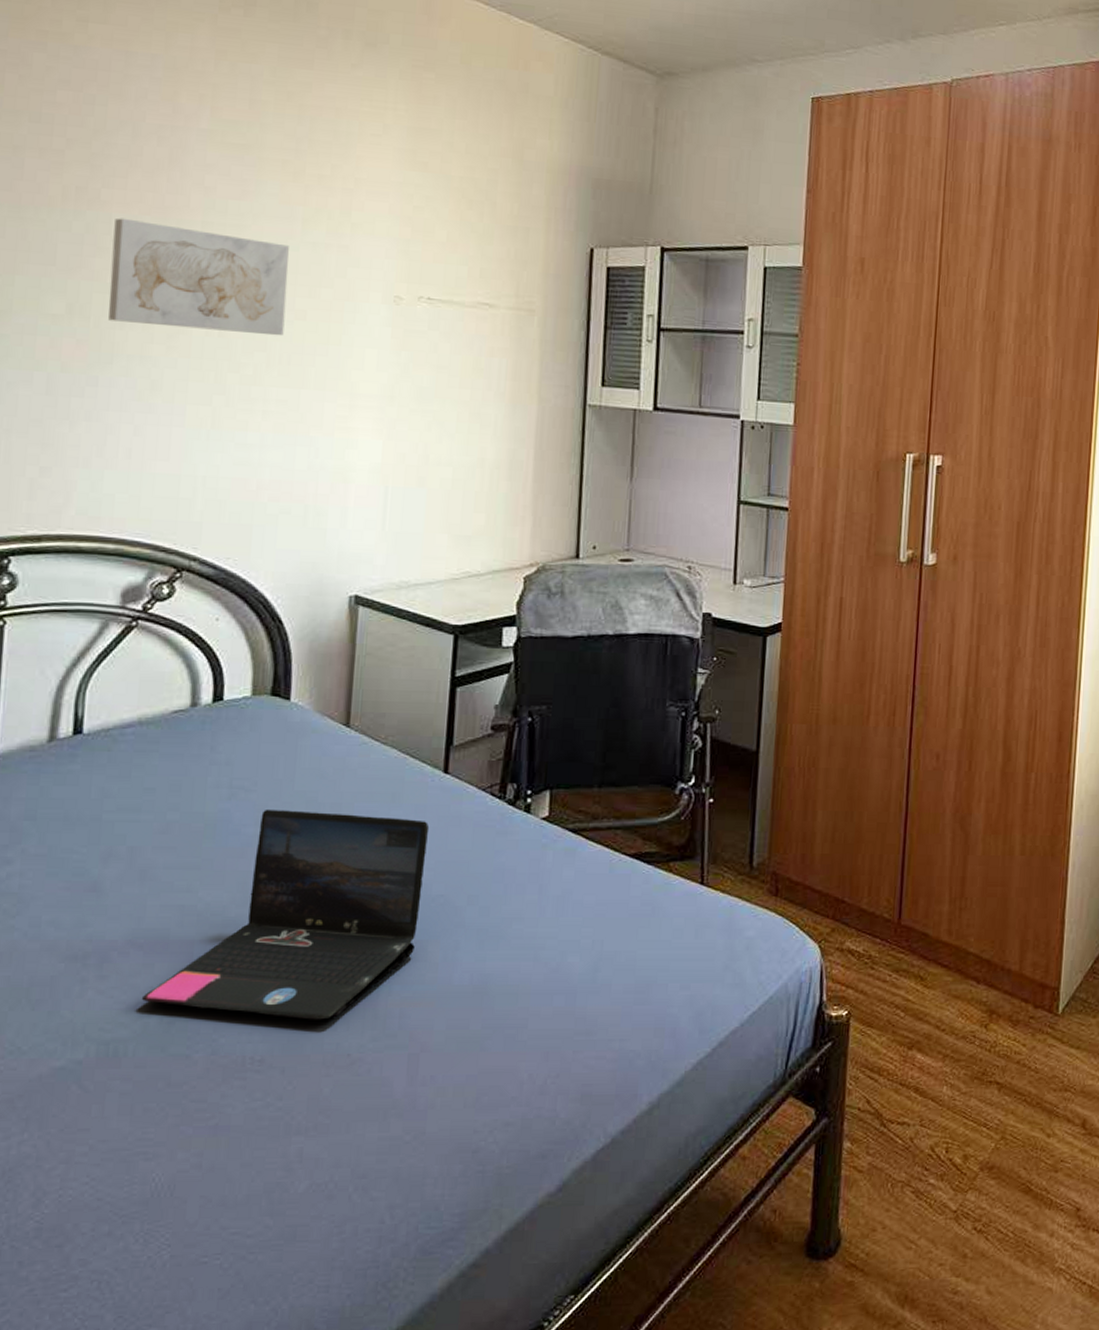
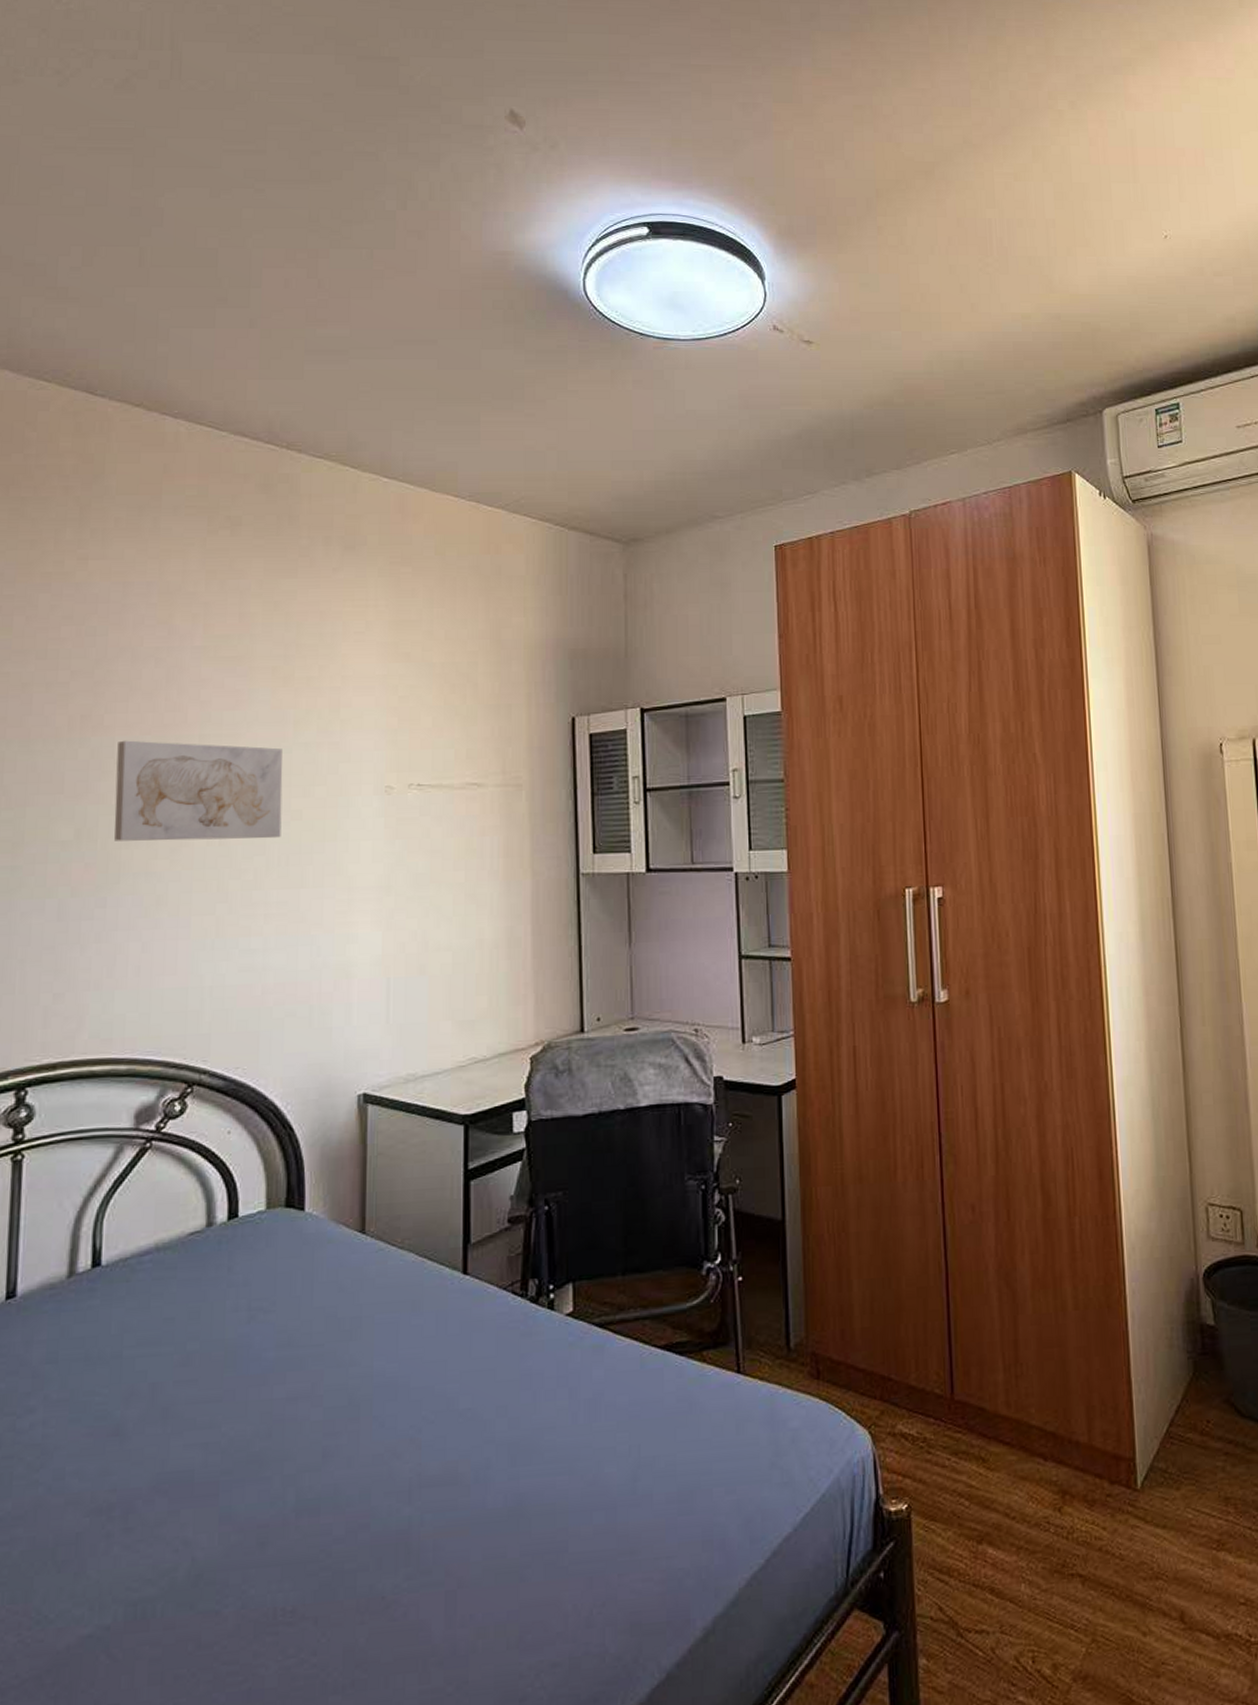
laptop: present [142,809,430,1020] -> none [169,1327,452,1561]

